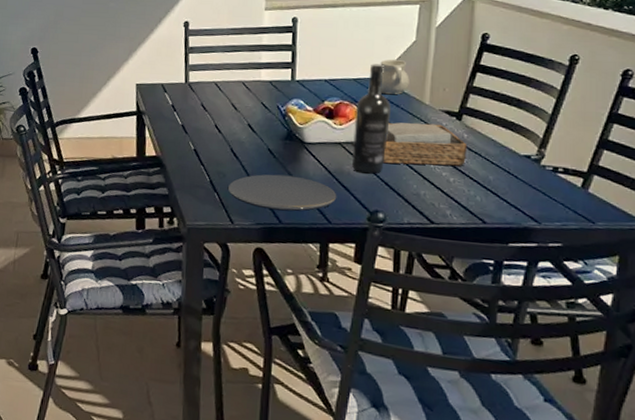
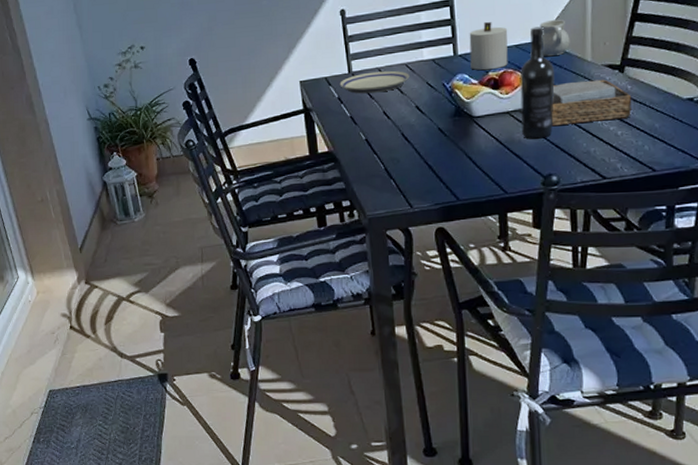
plate: none [175,85,245,106] -> present [339,70,410,94]
plate: present [228,174,337,212] -> none [404,151,511,189]
candle: none [307,52,348,100] -> present [469,21,508,71]

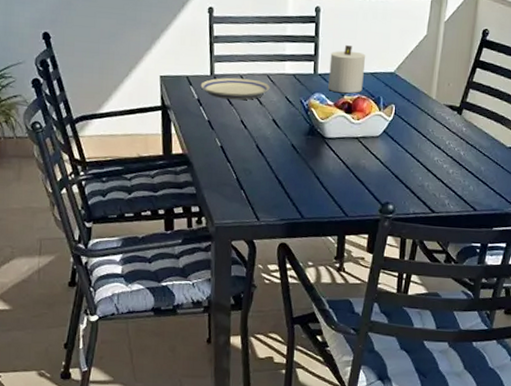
wine bottle: present [519,26,555,139] -> none [367,58,403,168]
cream pitcher: present [539,19,570,57] -> none [394,53,420,89]
napkin holder: present [551,79,632,125] -> none [394,117,465,159]

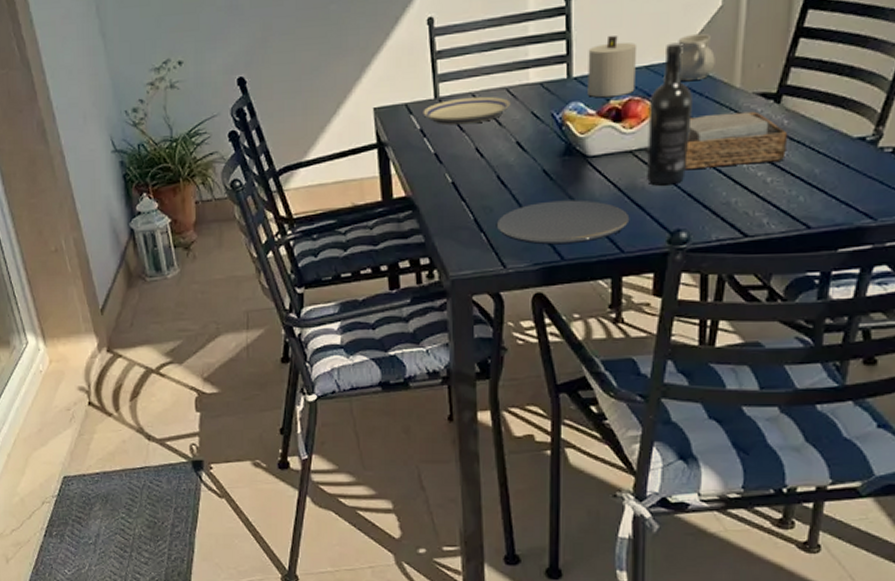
plate: none [254,170,354,207] -> present [497,200,630,245]
wine bottle: none [367,58,403,168] -> present [646,42,692,186]
cream pitcher: none [394,53,420,89] -> present [678,33,715,82]
napkin holder: none [394,117,465,159] -> present [684,111,788,169]

